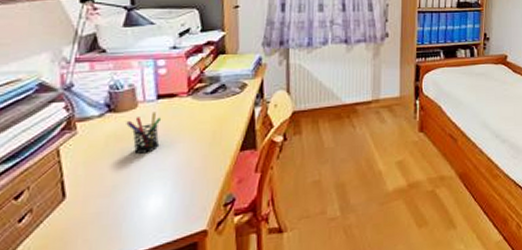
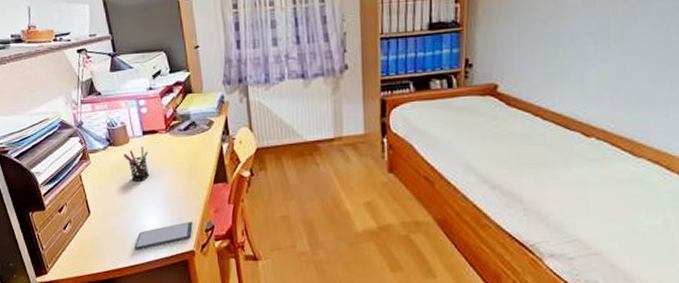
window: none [125,195,209,239] -> present [134,221,193,250]

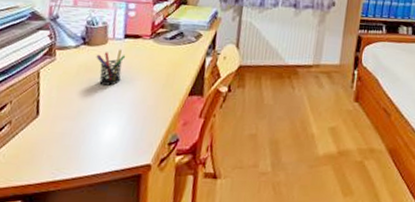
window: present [134,221,193,250] -> none [81,132,157,161]

